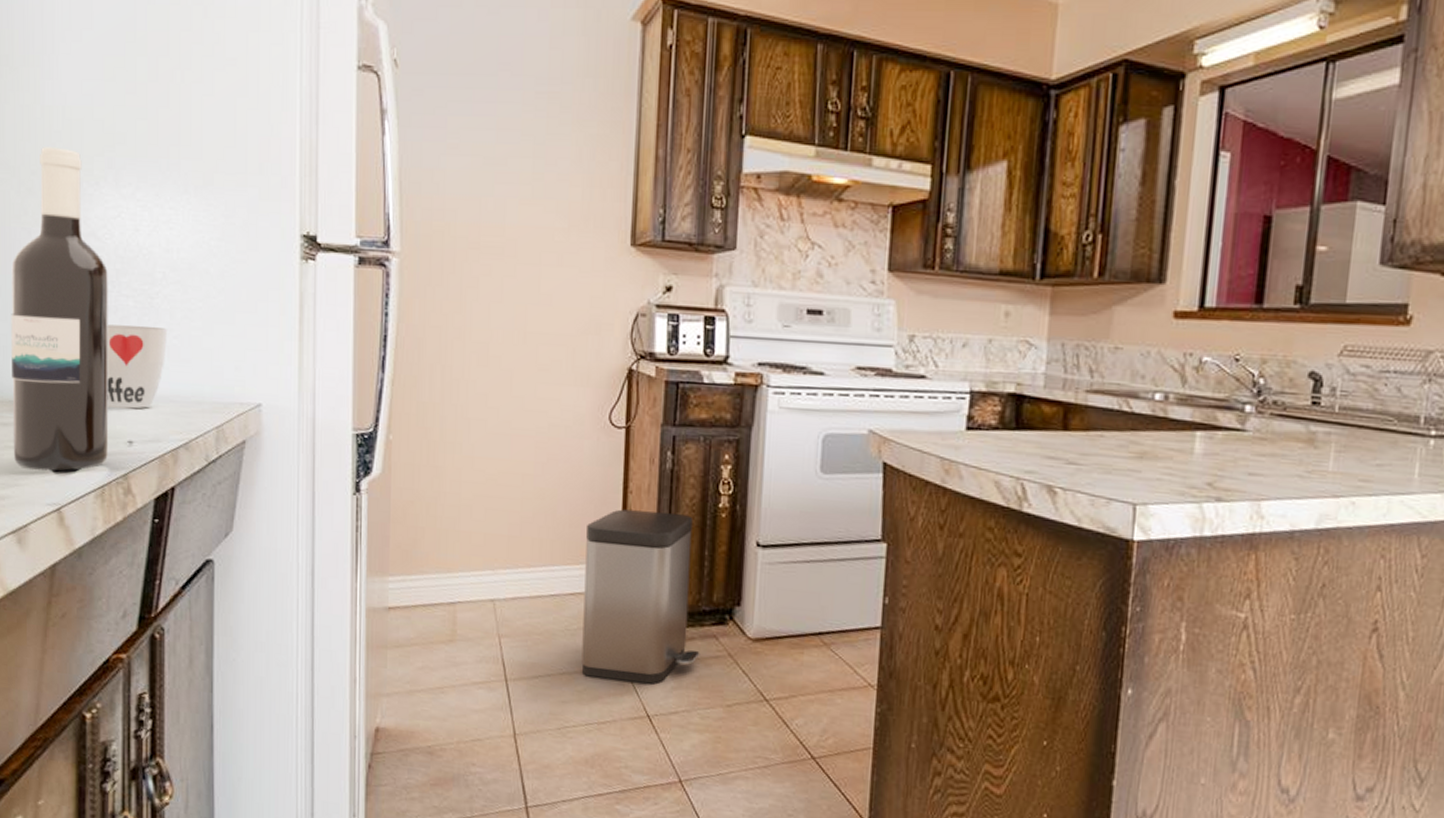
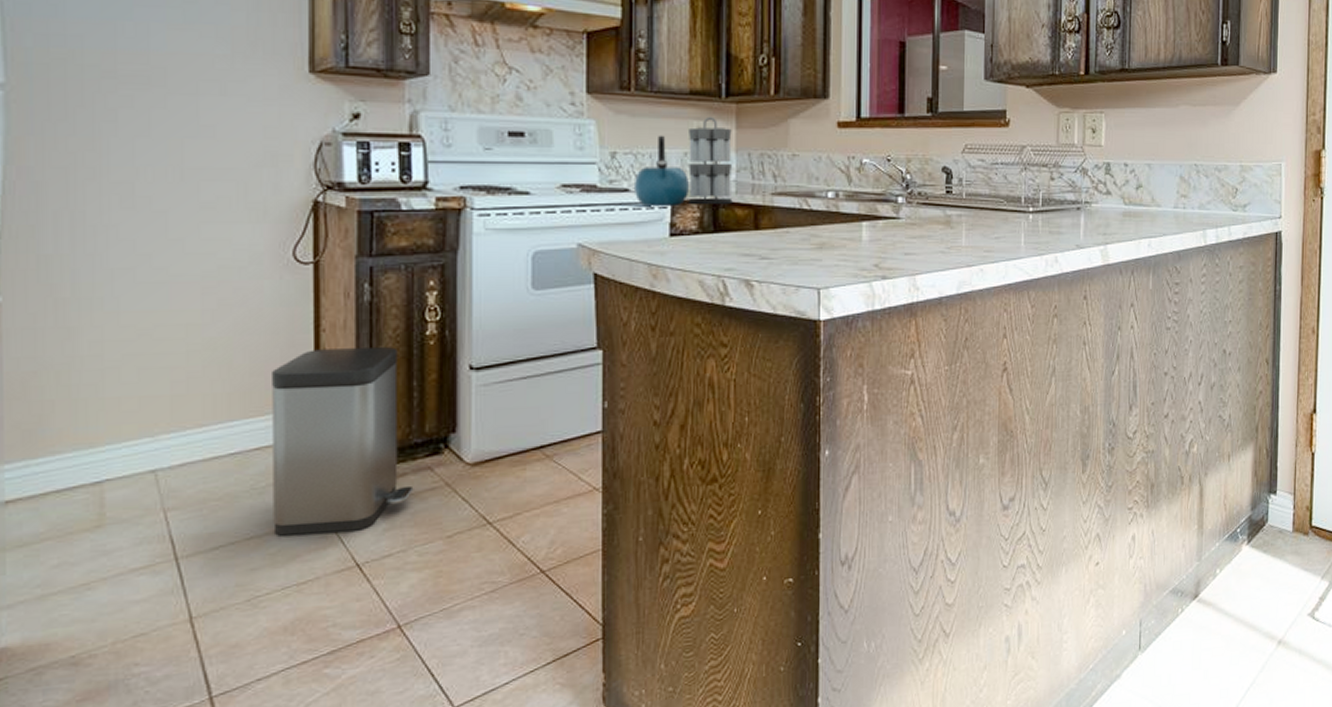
kettle: none [930,318,993,398] -> present [633,135,690,207]
spice rack: none [989,300,1045,399] -> present [688,116,733,204]

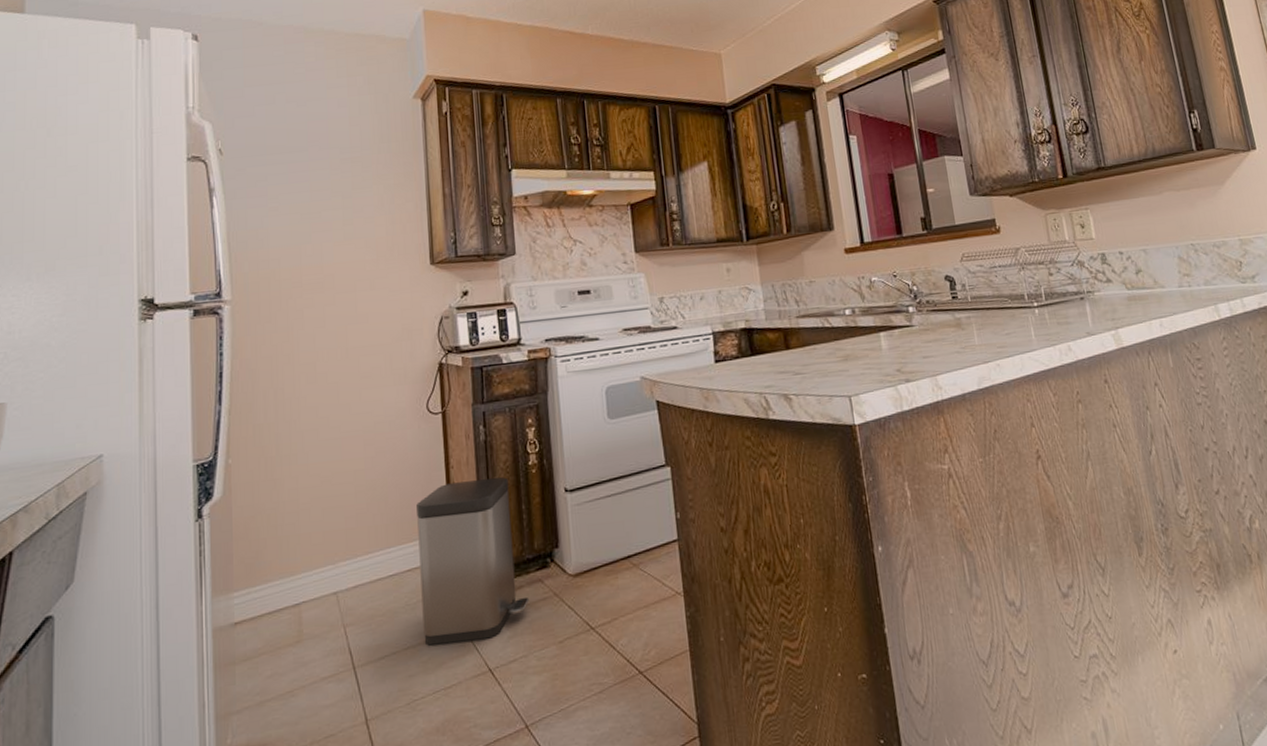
kettle: present [633,135,690,207] -> none [680,278,727,340]
spice rack: present [688,116,733,204] -> none [720,258,764,333]

